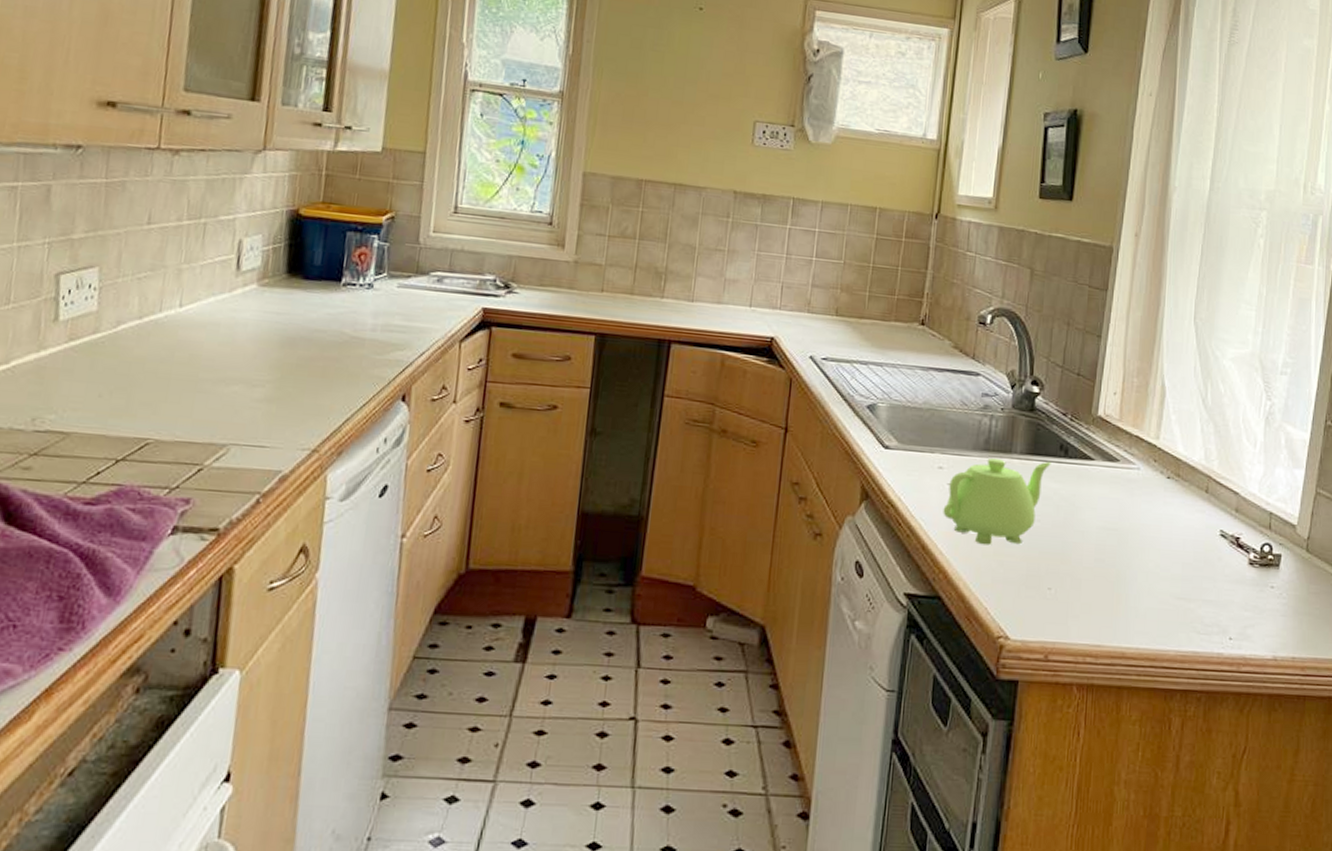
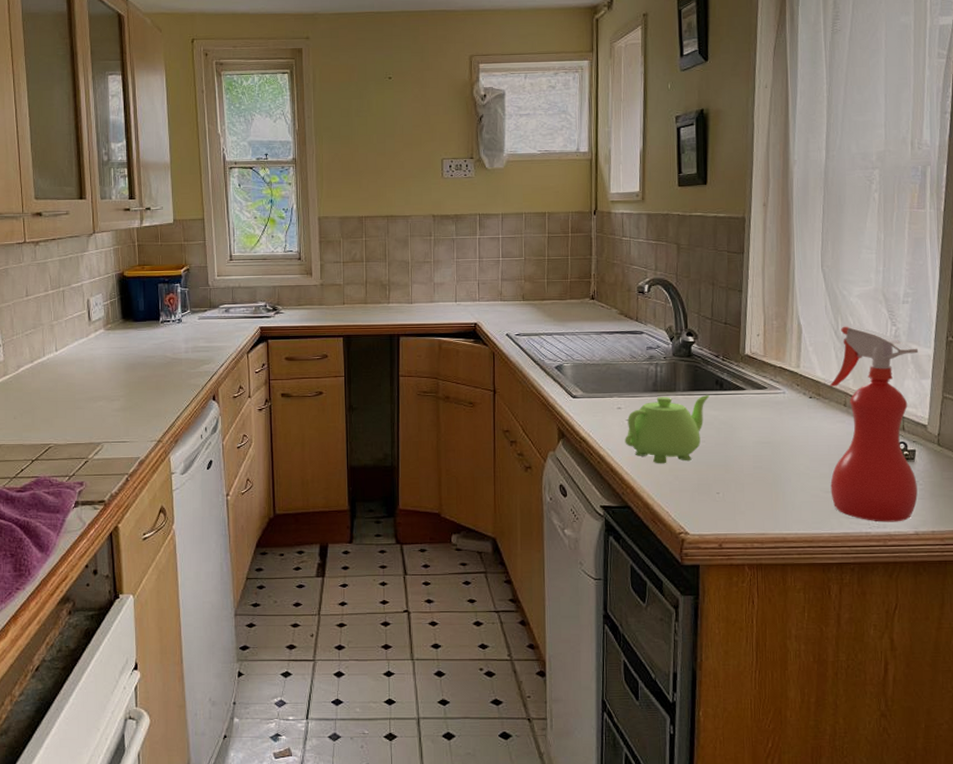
spray bottle: none [1181,394,1294,643] -> present [829,326,919,522]

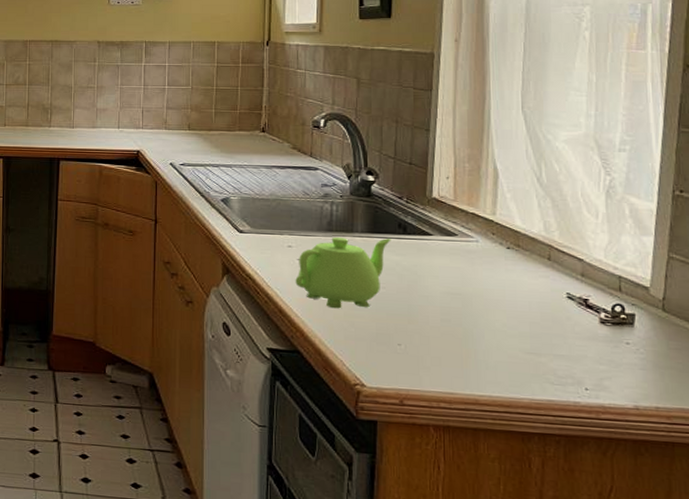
spray bottle: present [829,326,919,522] -> none [530,173,639,393]

